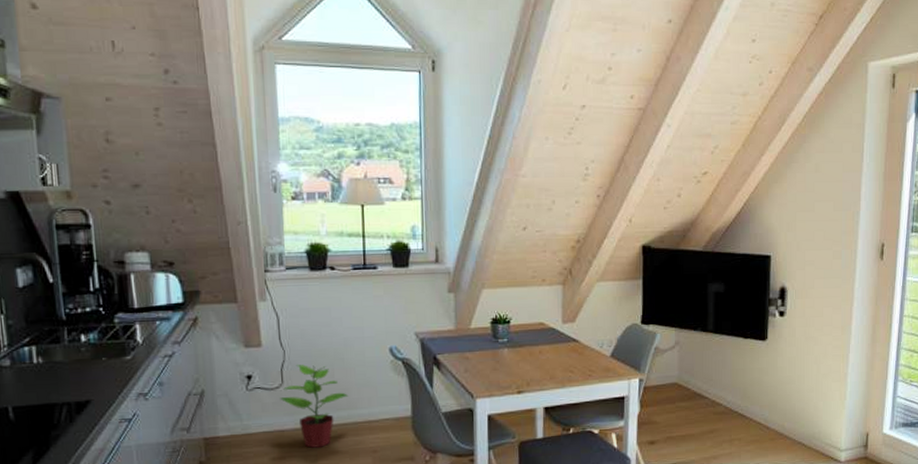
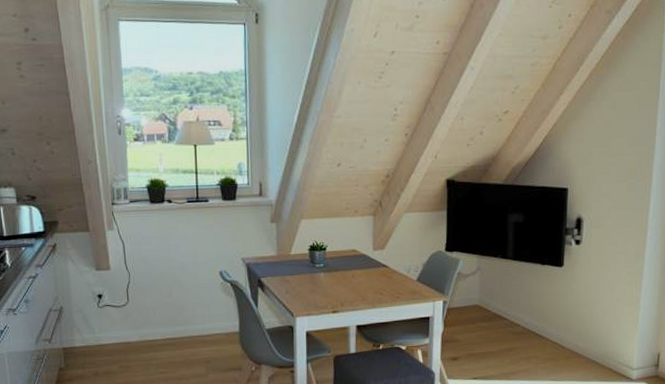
potted plant: present [280,365,349,448] -> none [126,286,185,358]

